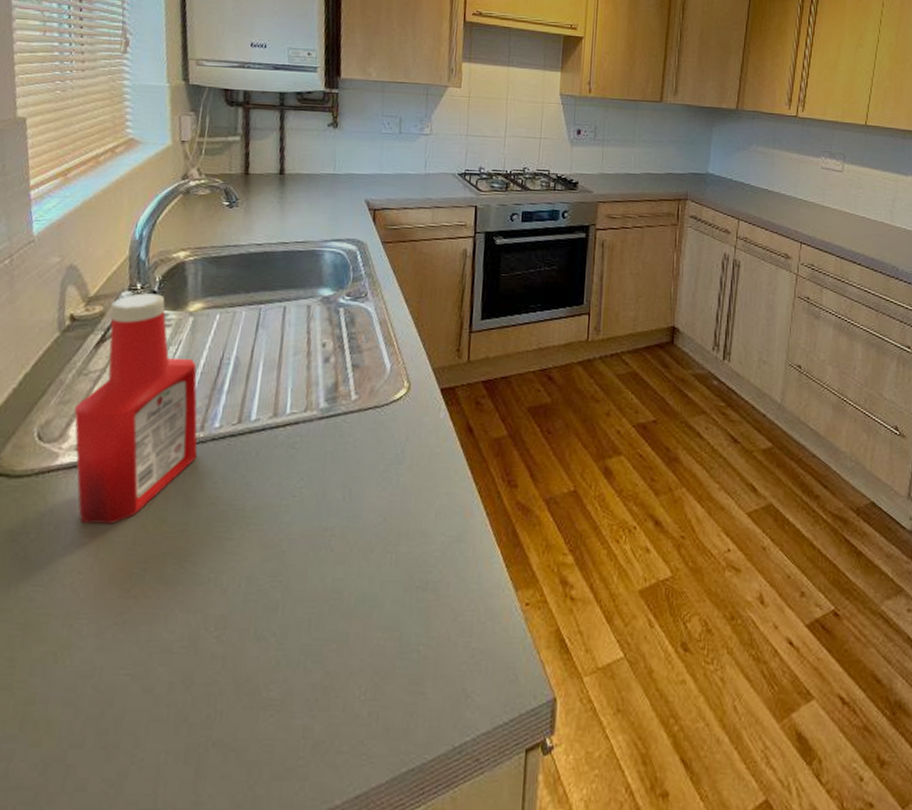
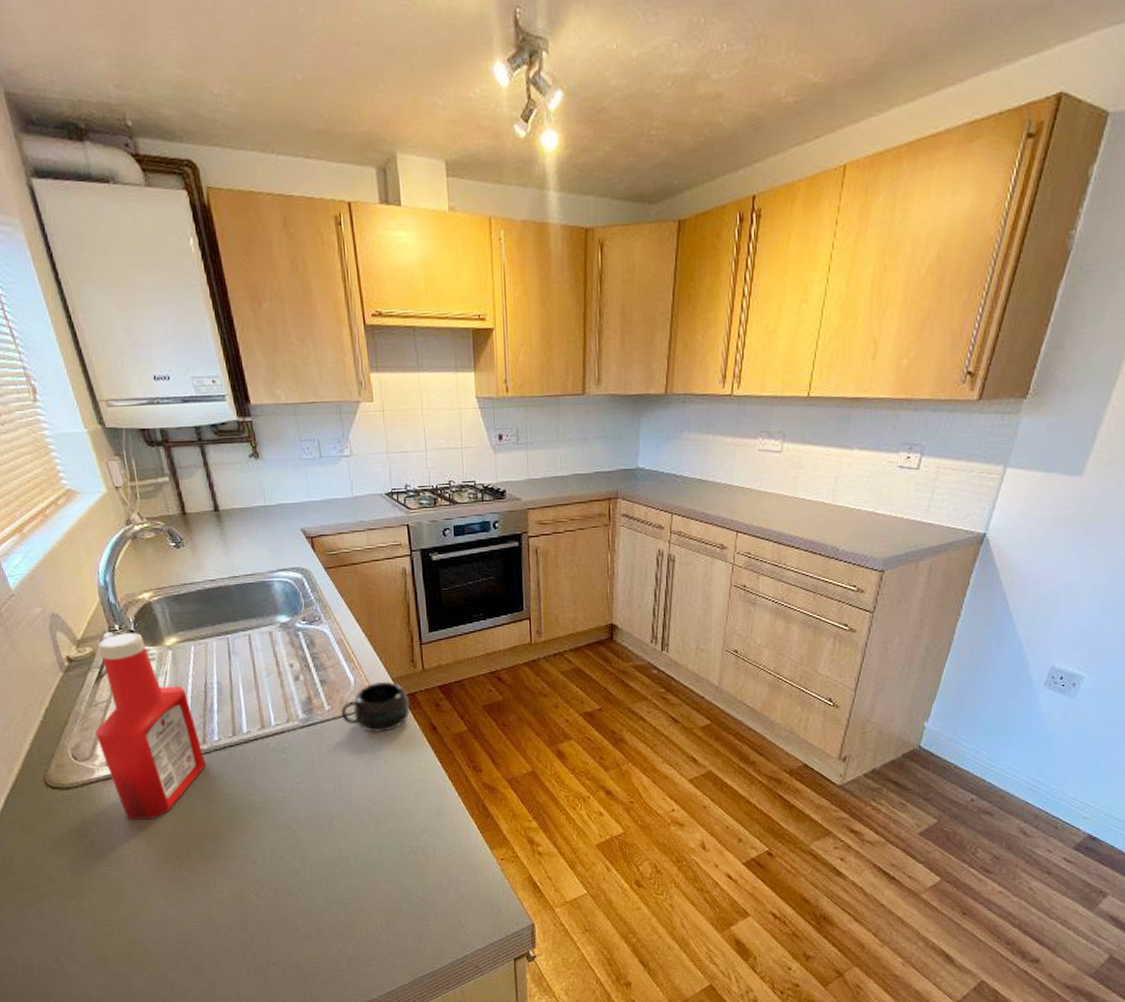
mug: none [368,370,447,432] -> present [341,681,410,733]

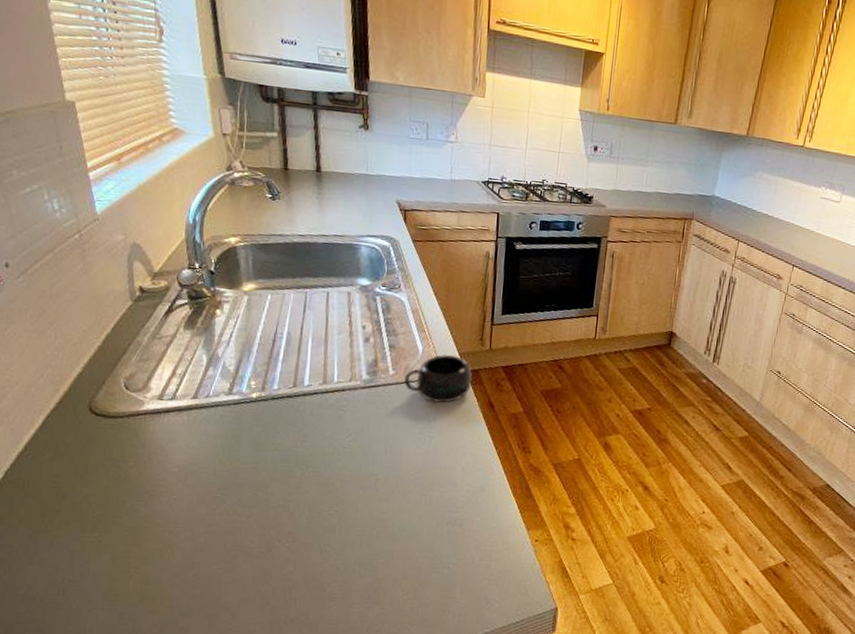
ketchup bottle: present [94,633,207,820] -> none [152,272,261,459]

